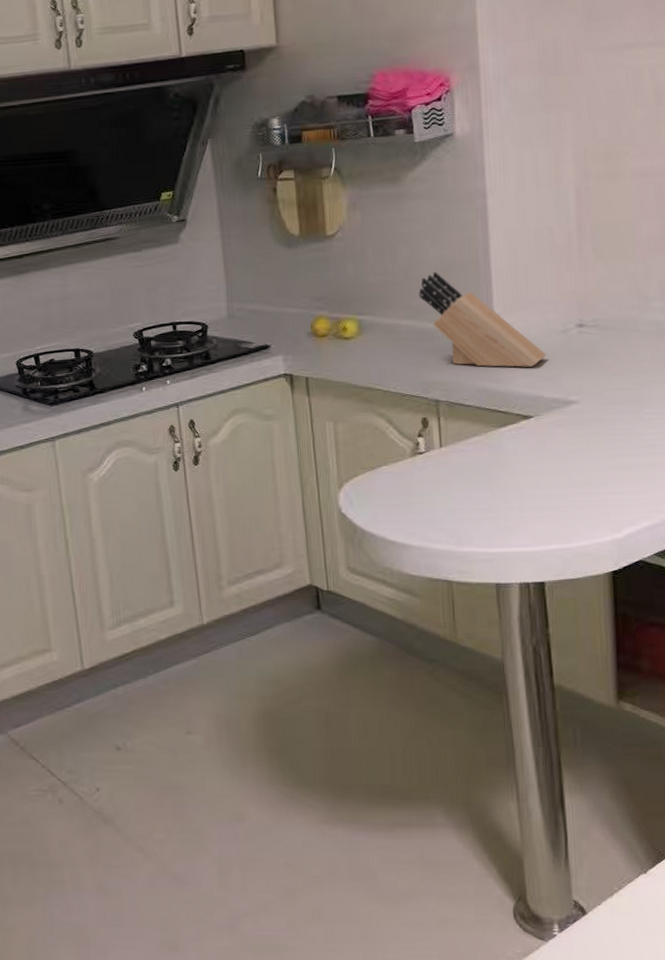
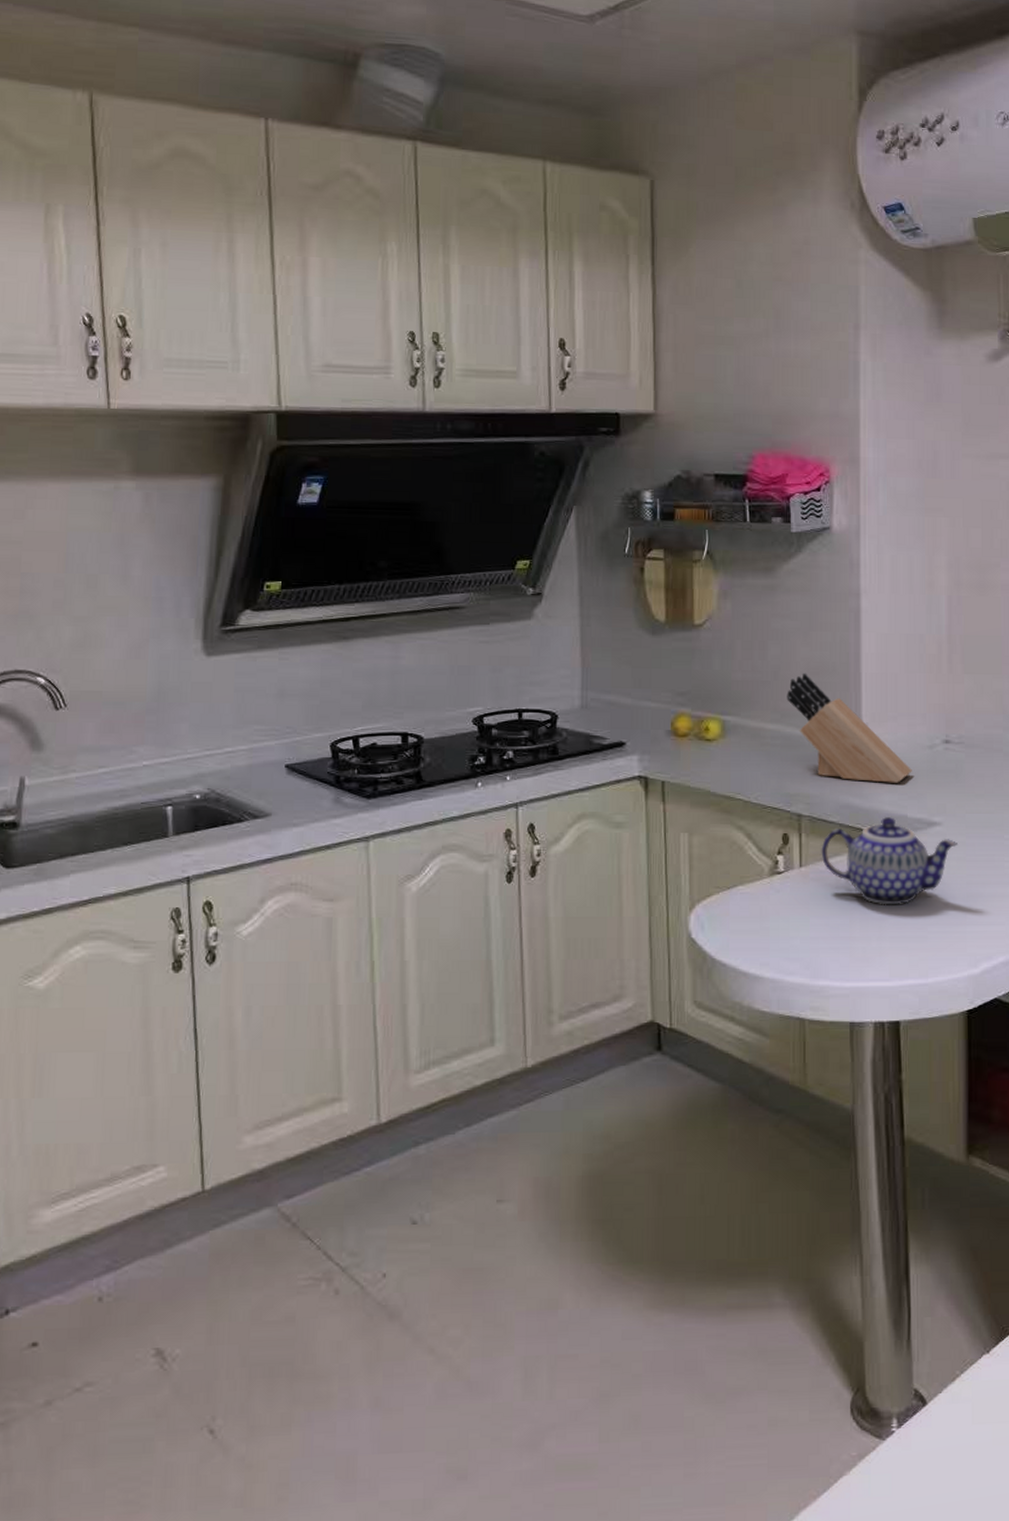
teapot: none [459,398,596,479] -> present [821,817,957,905]

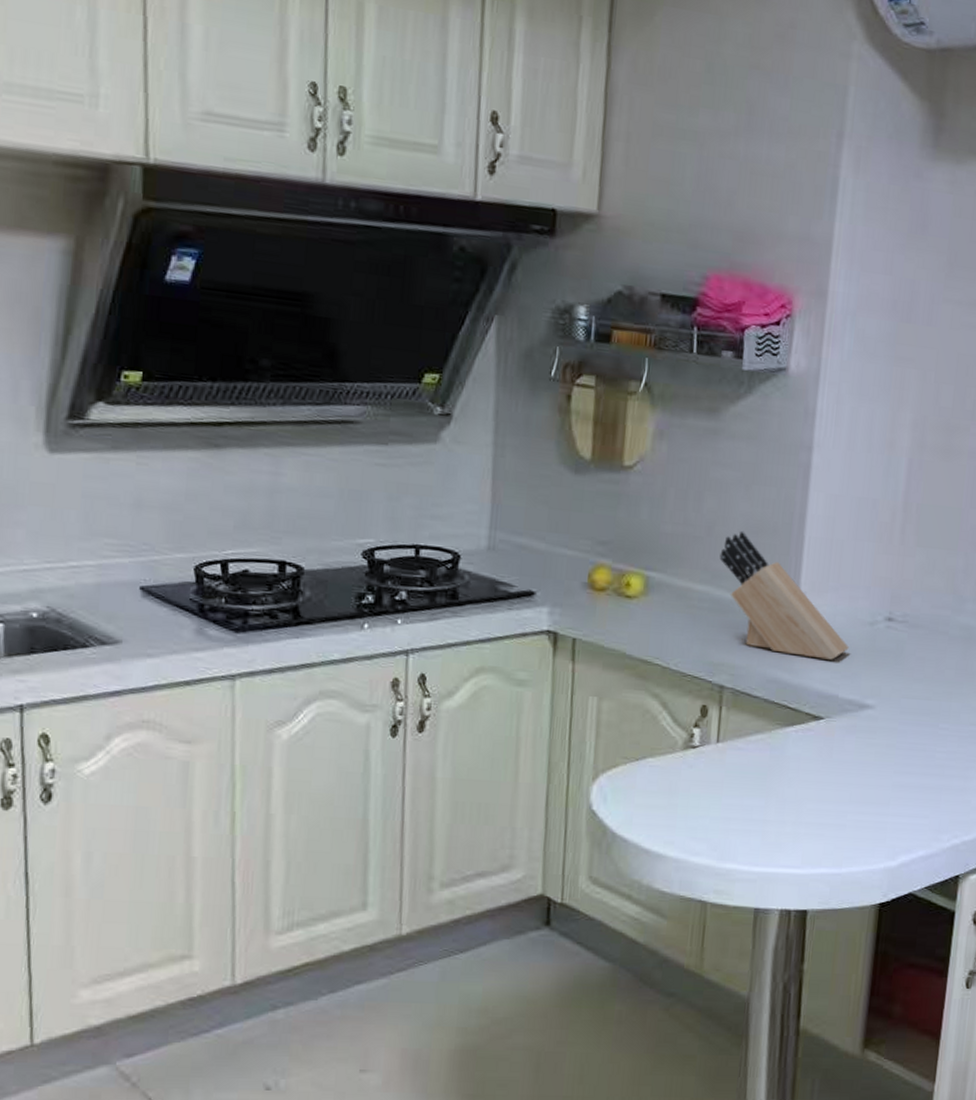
teapot: present [821,817,957,905] -> none [741,696,889,789]

